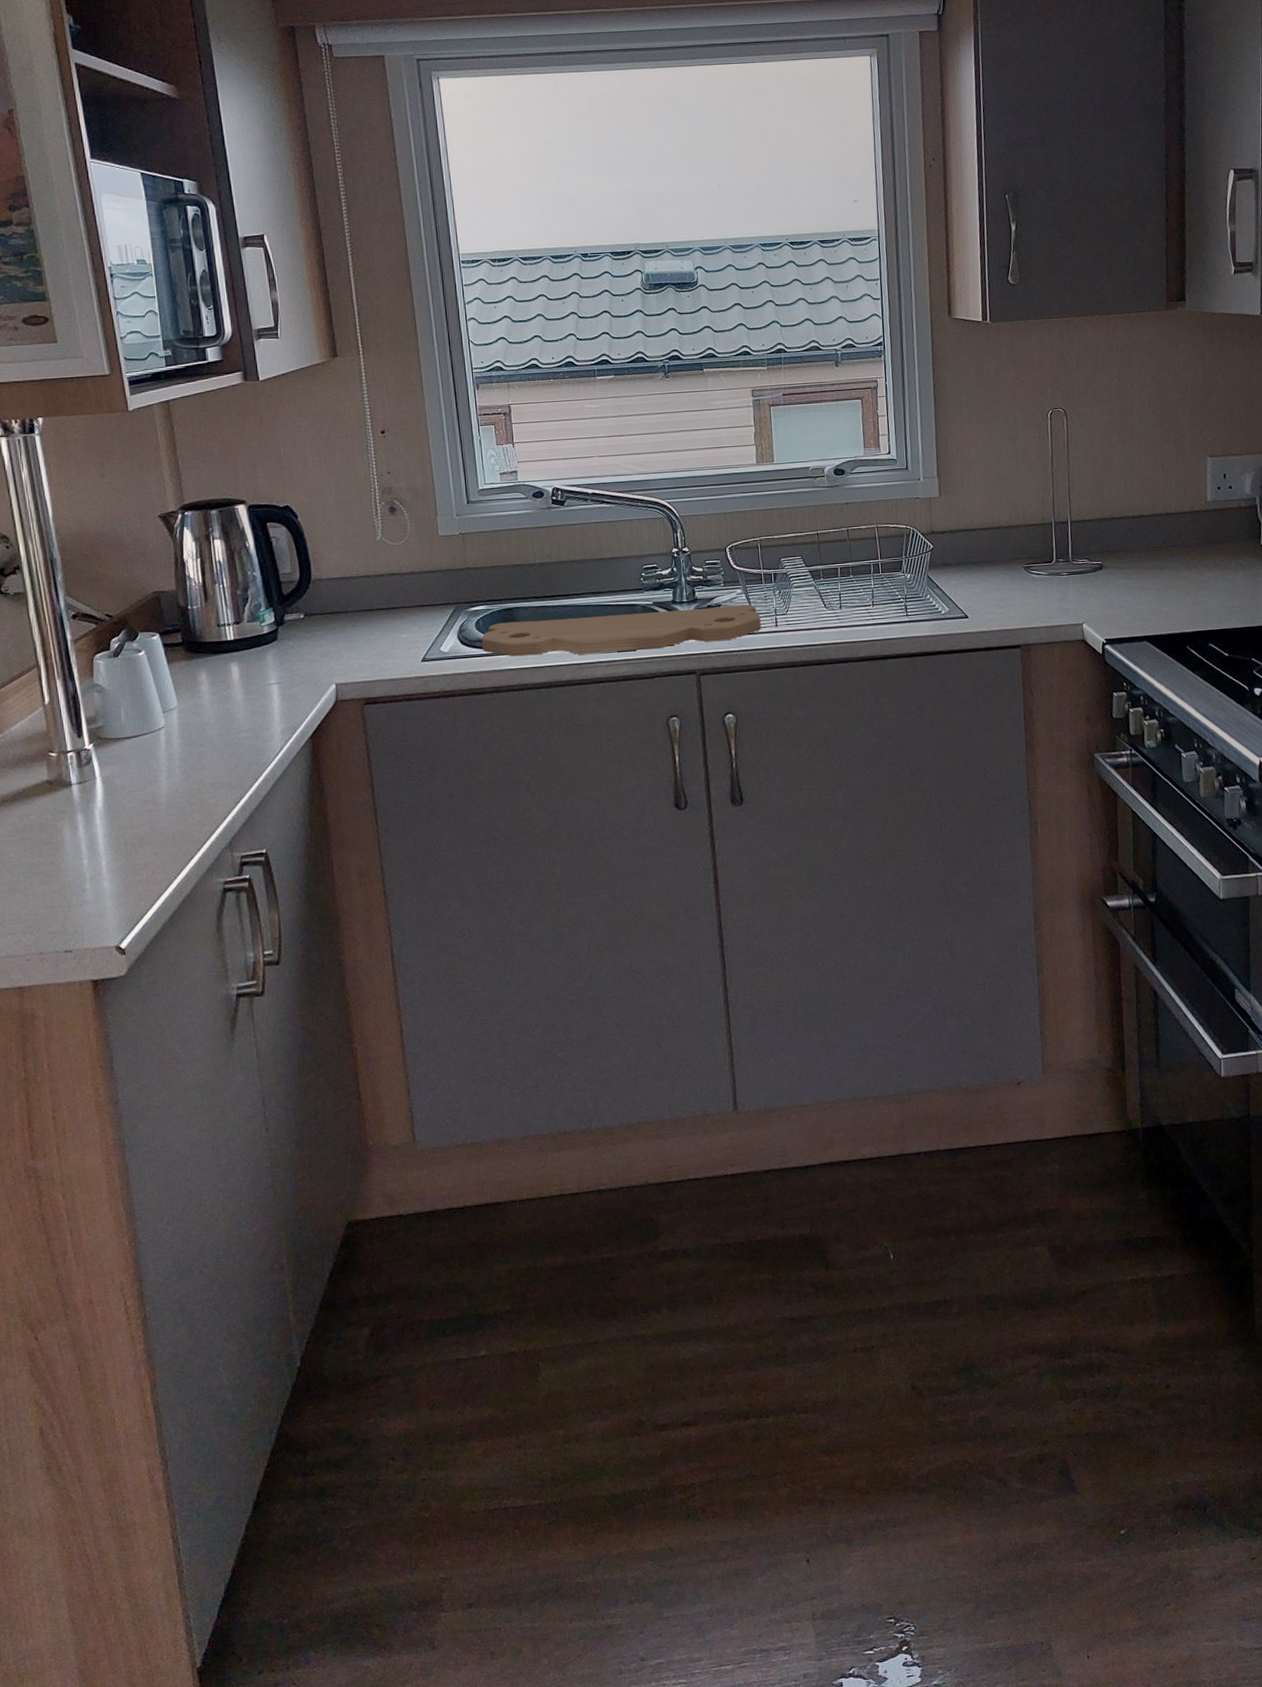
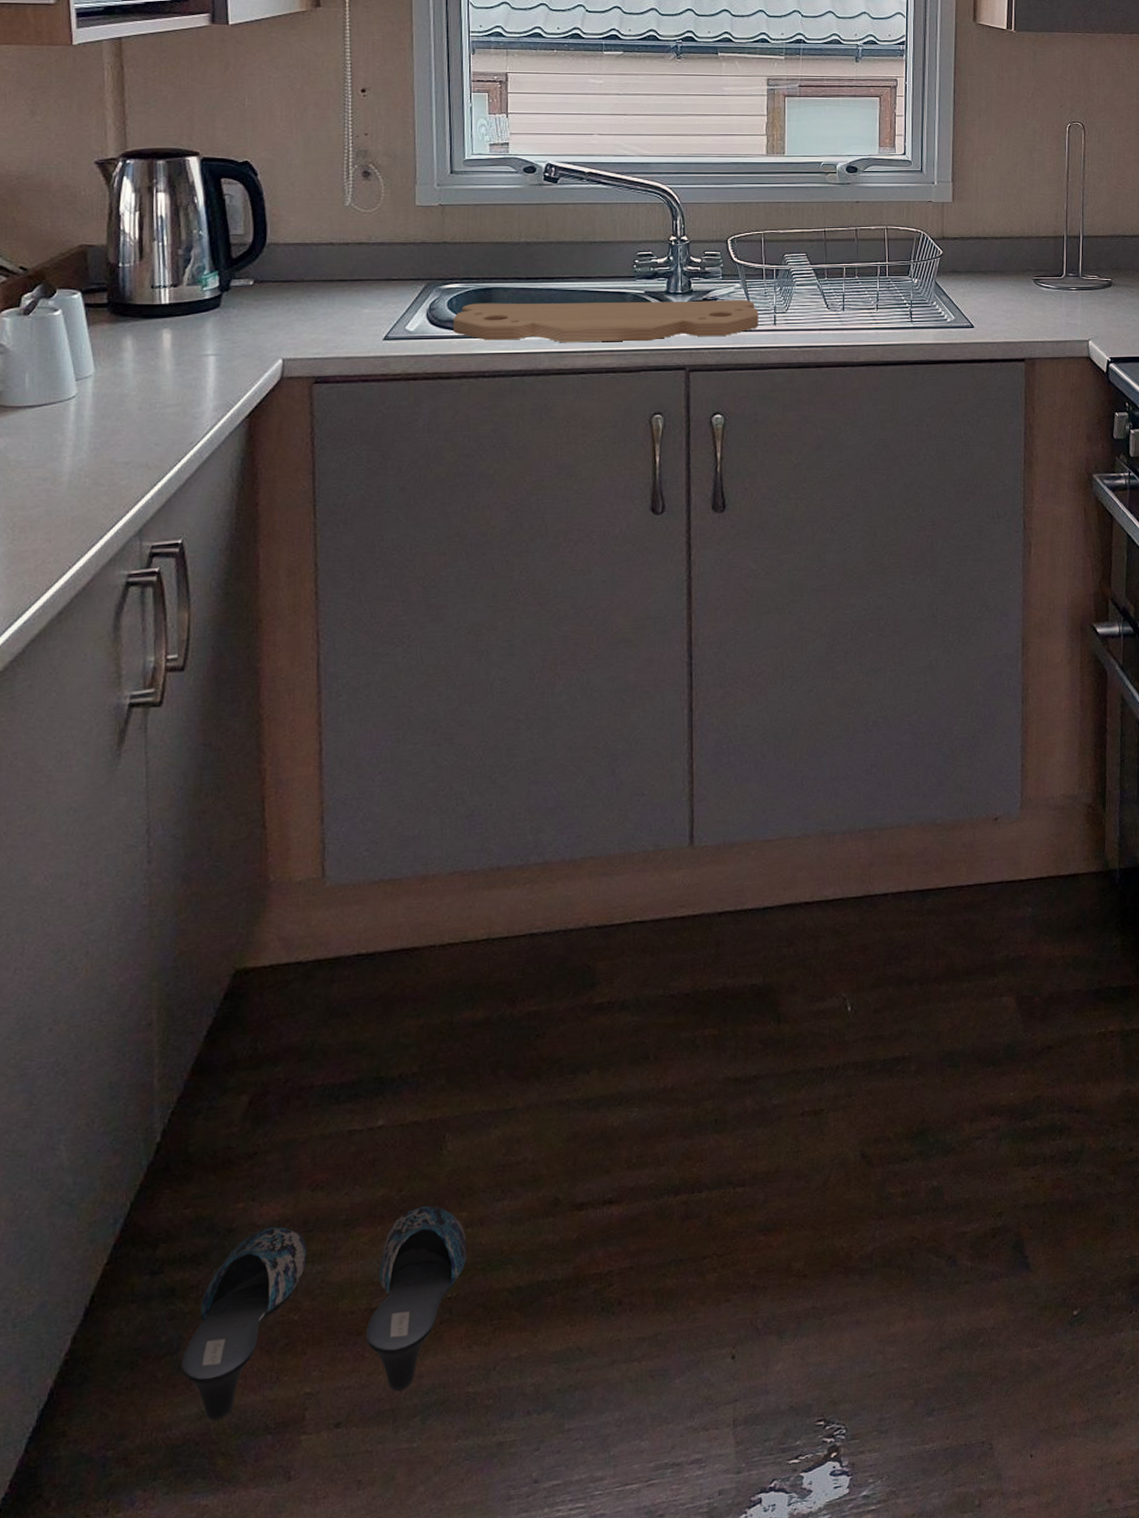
slippers: none [336,1424,567,1598] -> present [181,1206,467,1421]

